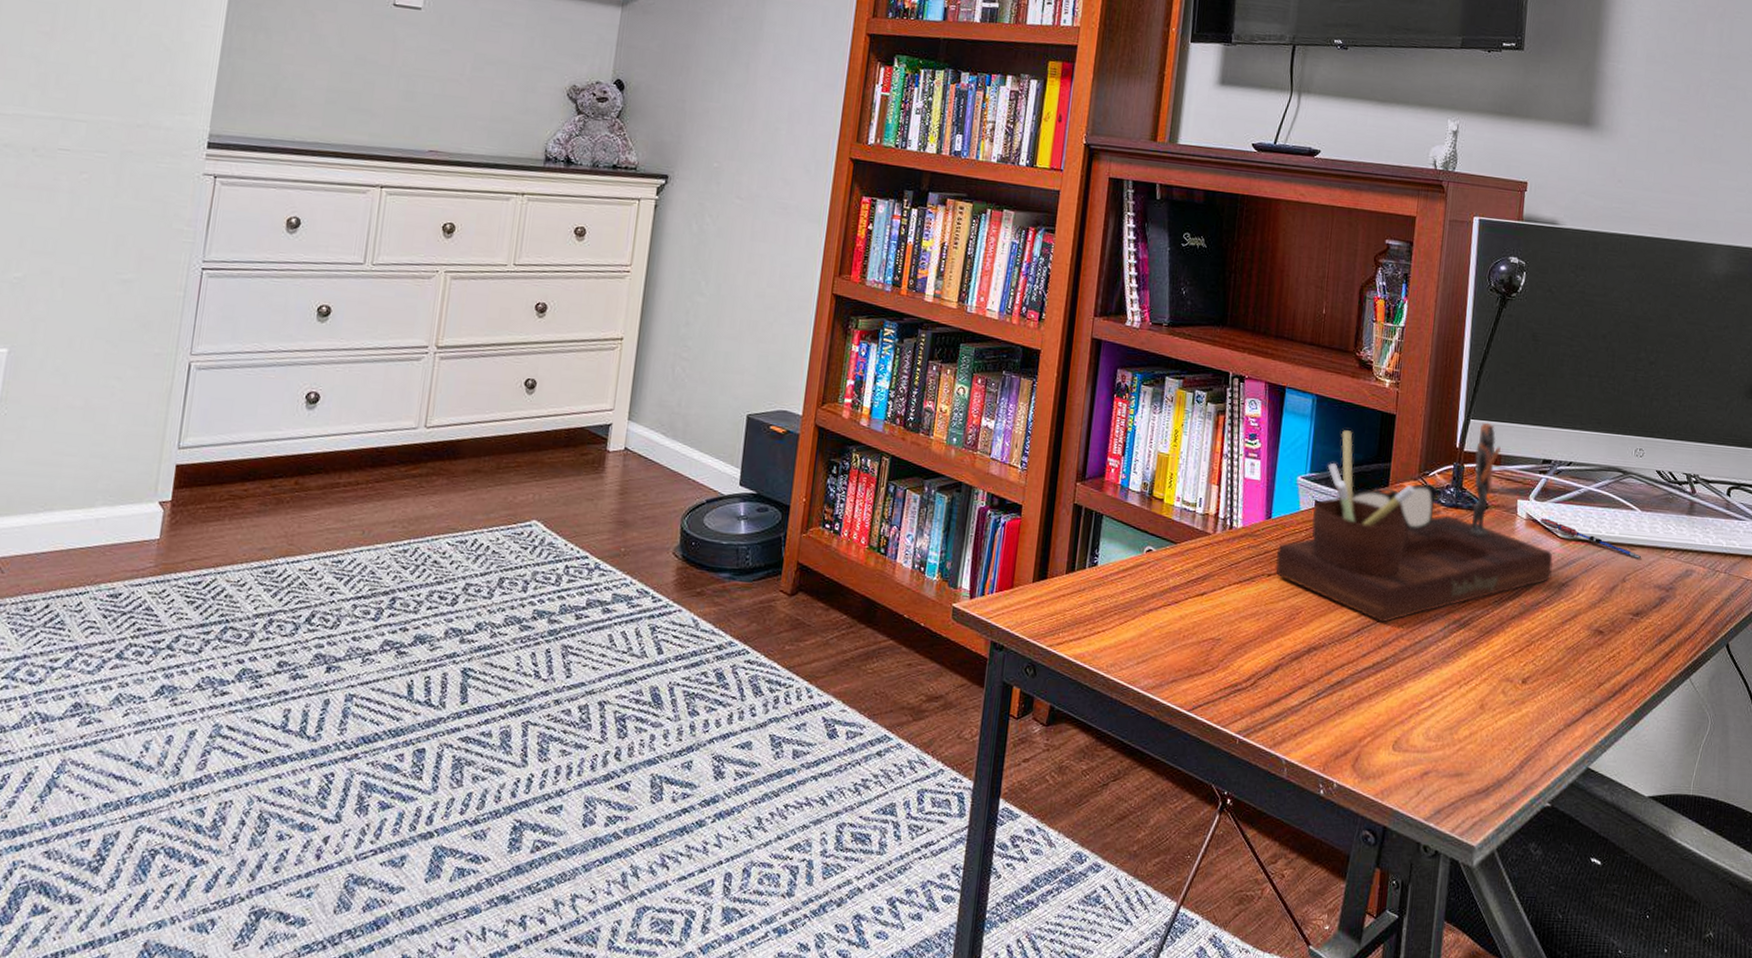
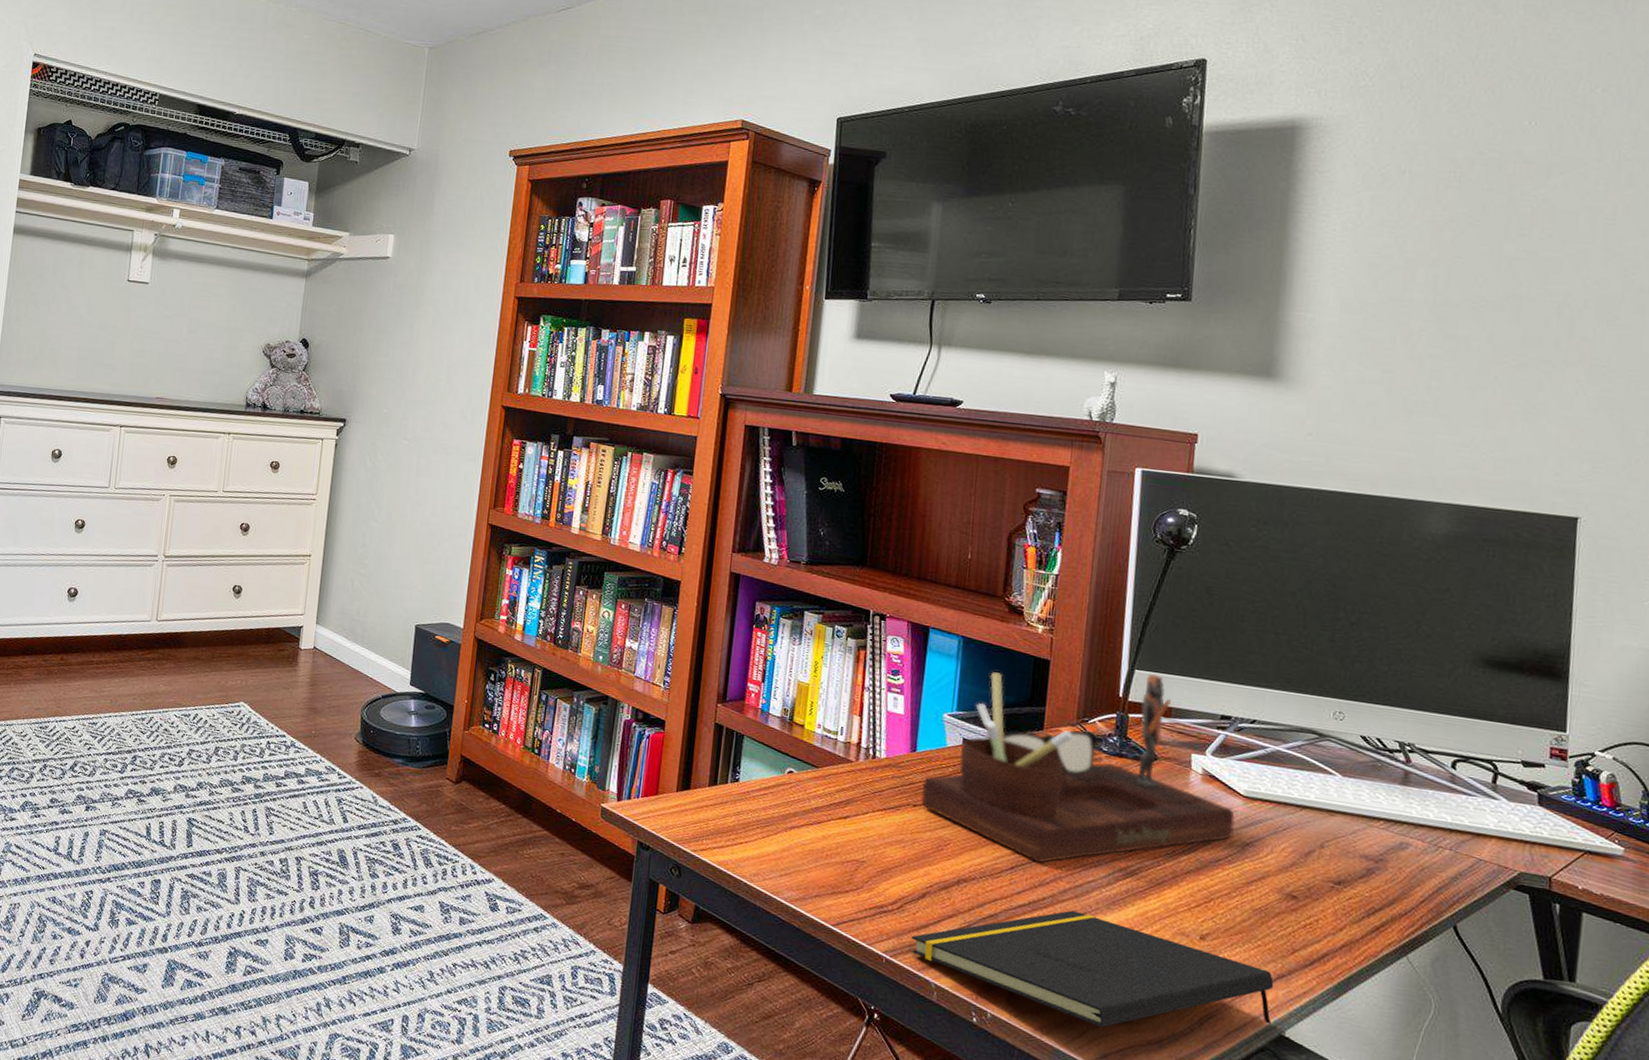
notepad: none [1264,668,1583,783] -> present [911,910,1274,1028]
pen: present [1540,518,1642,559] -> none [1218,774,1344,826]

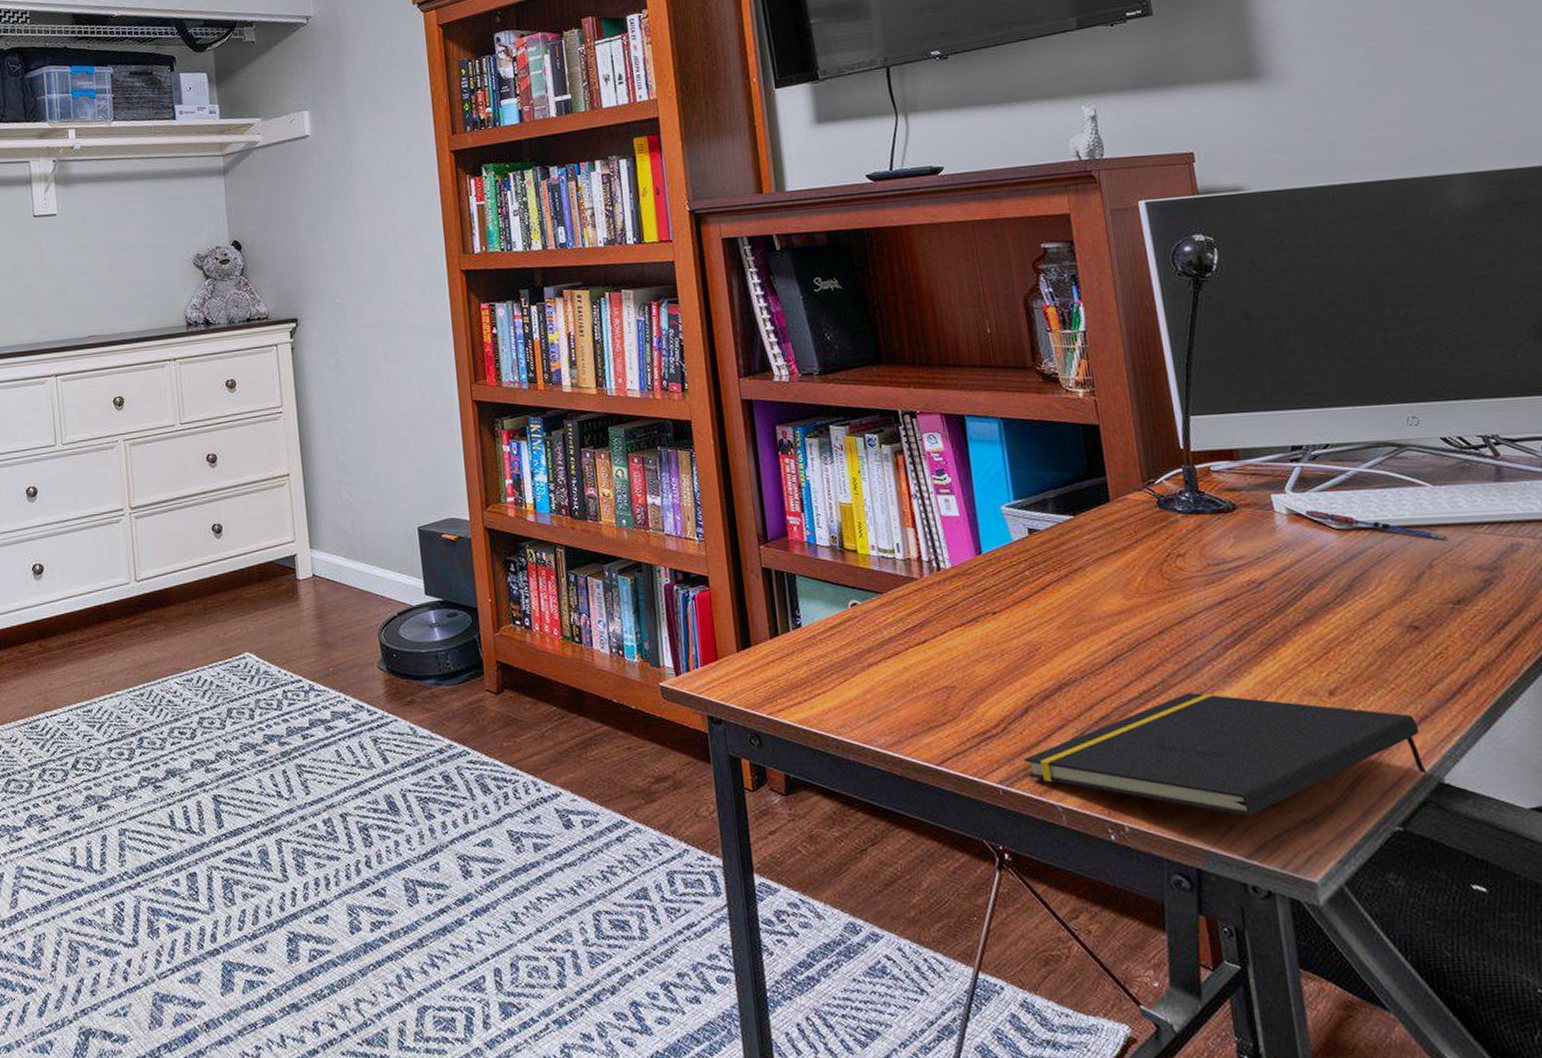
desk organizer: present [921,672,1235,863] -> none [997,416,1335,648]
pen: none [1218,774,1344,826] -> present [1304,510,1448,540]

